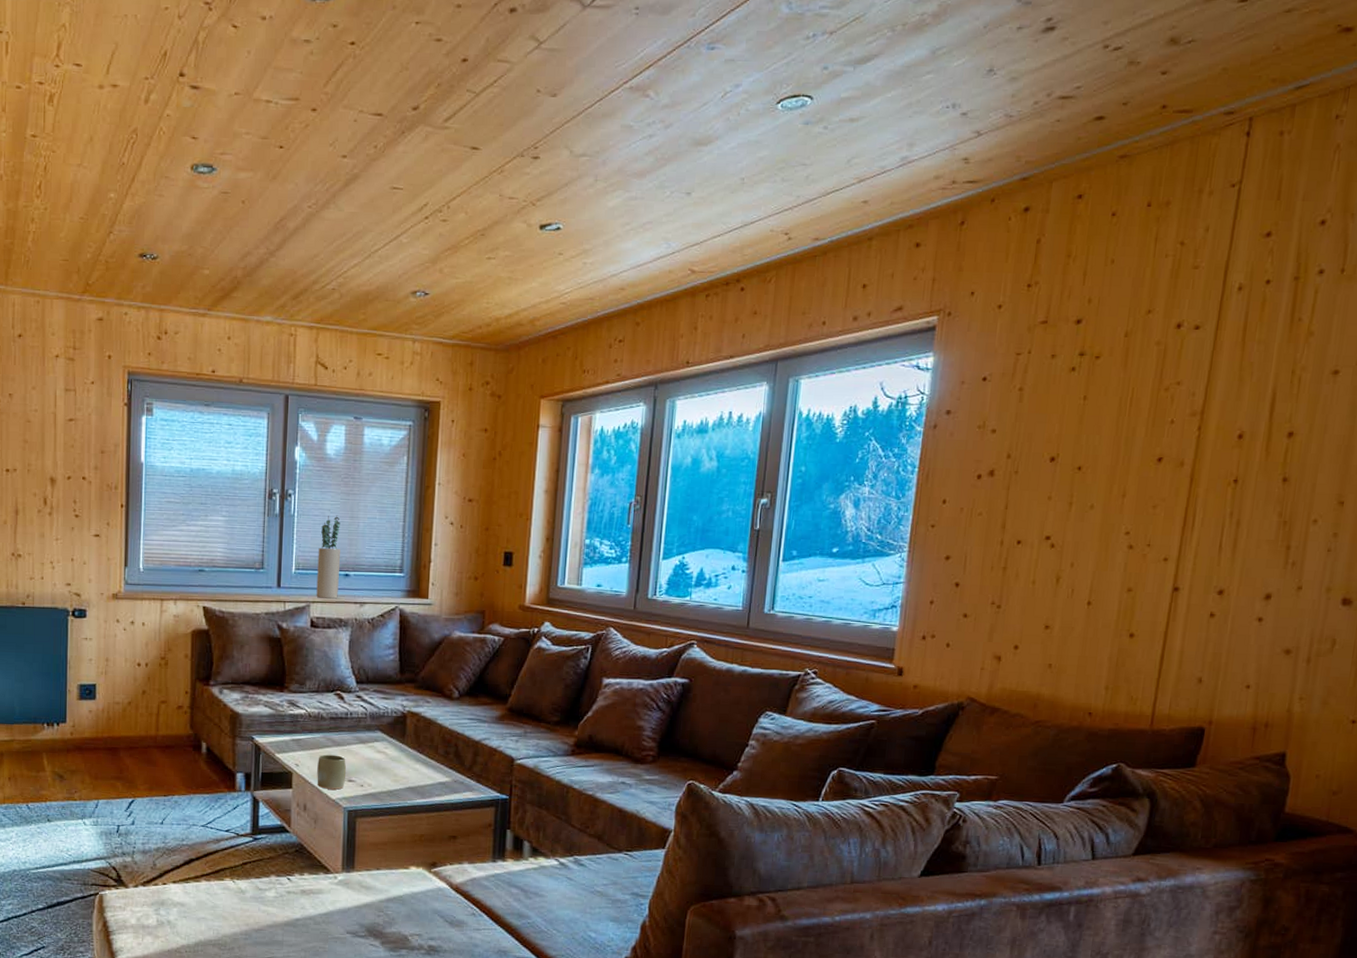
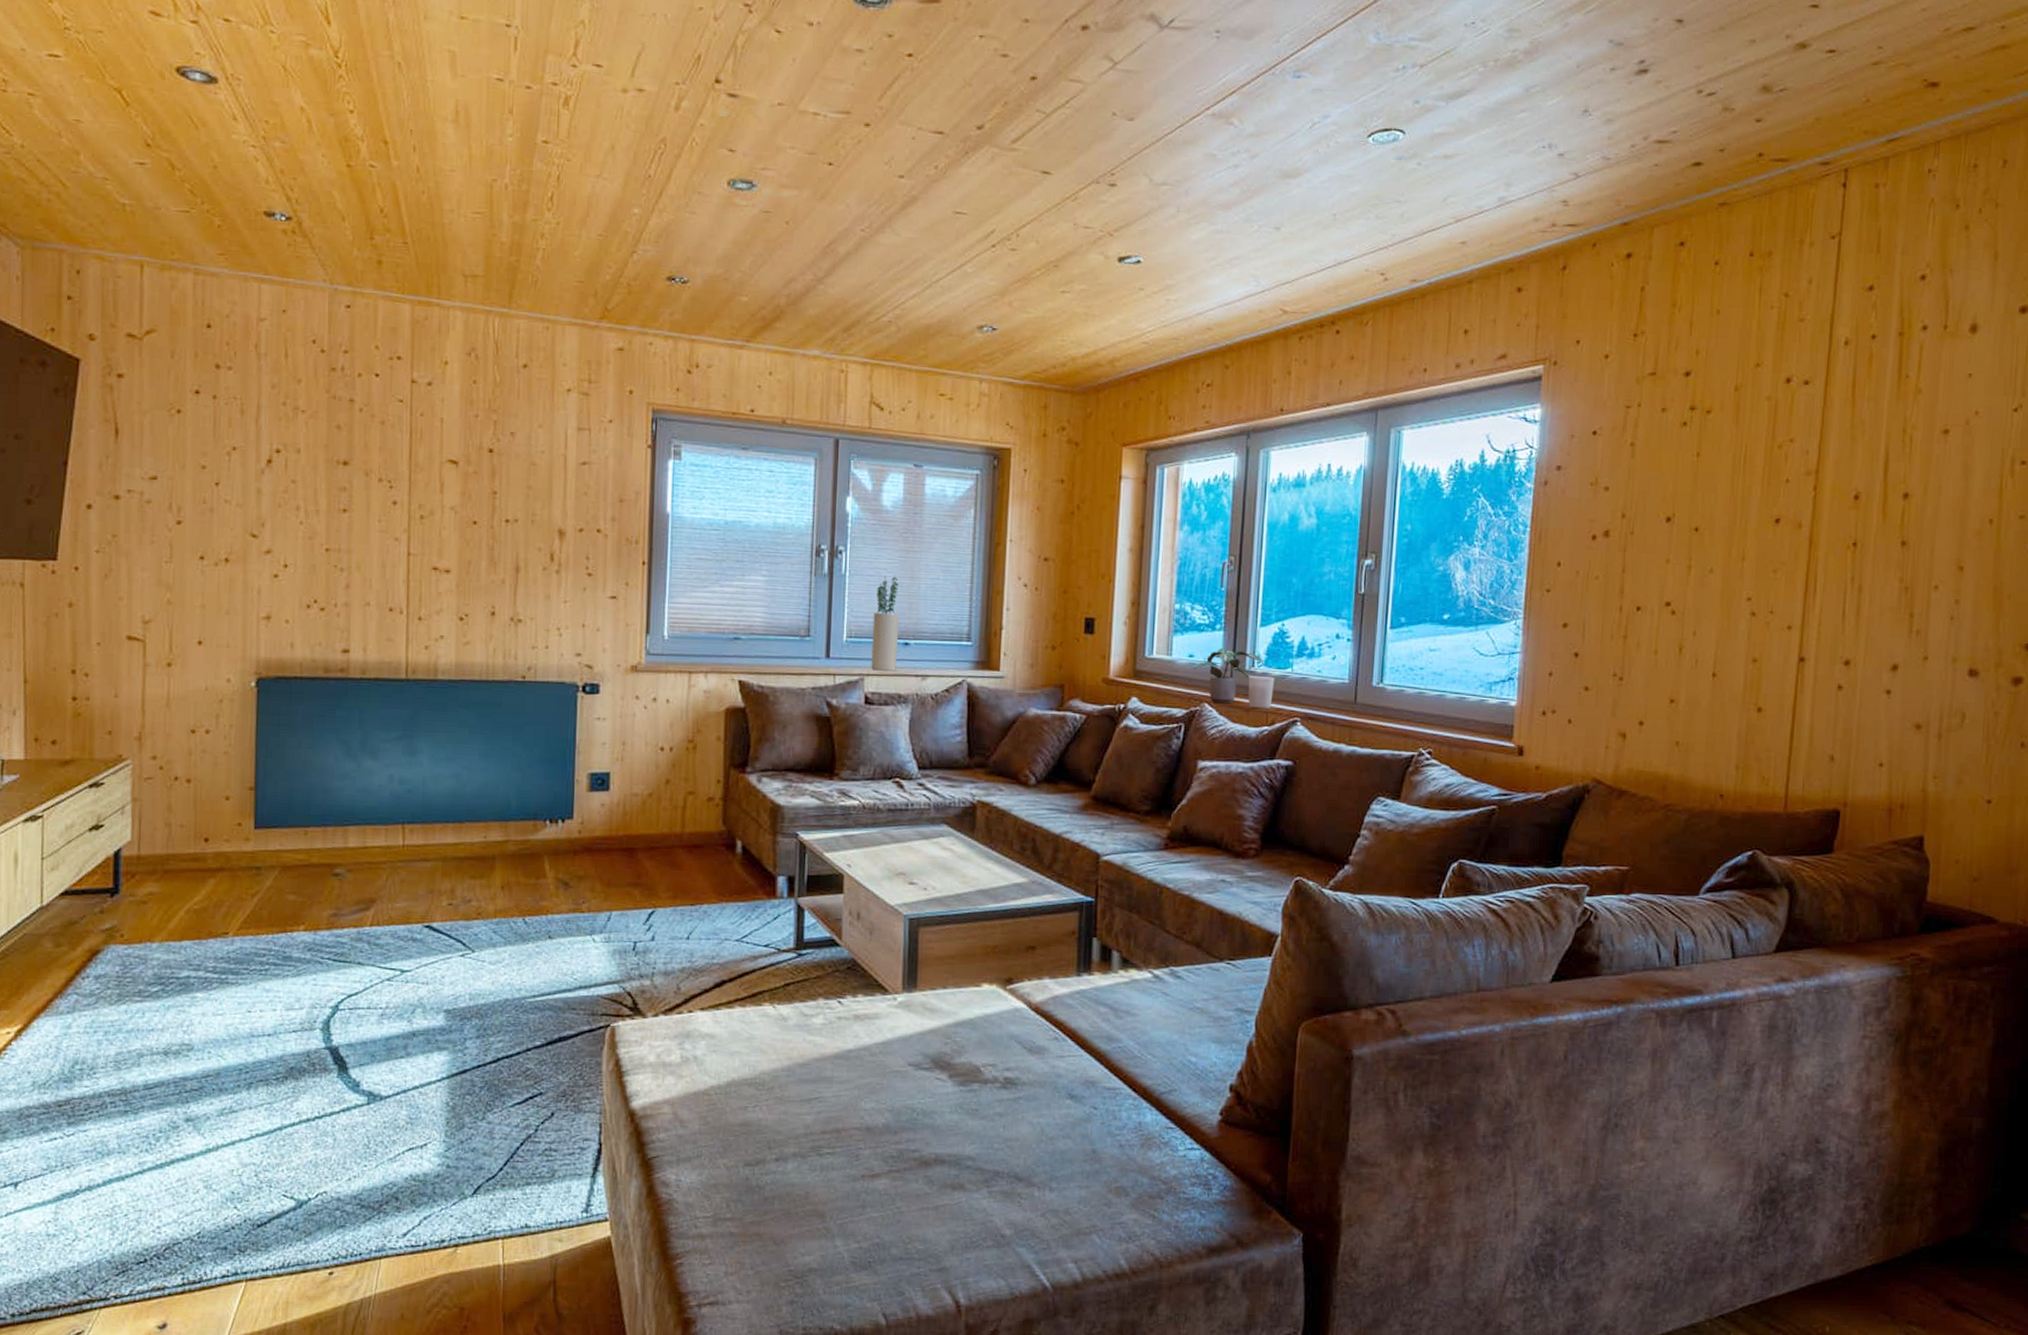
mug: present [317,754,347,790] -> none [872,852,907,894]
potted plant: none [601,579,666,628] -> present [1194,648,1265,704]
candle holder: none [650,603,675,632] -> present [1248,676,1275,708]

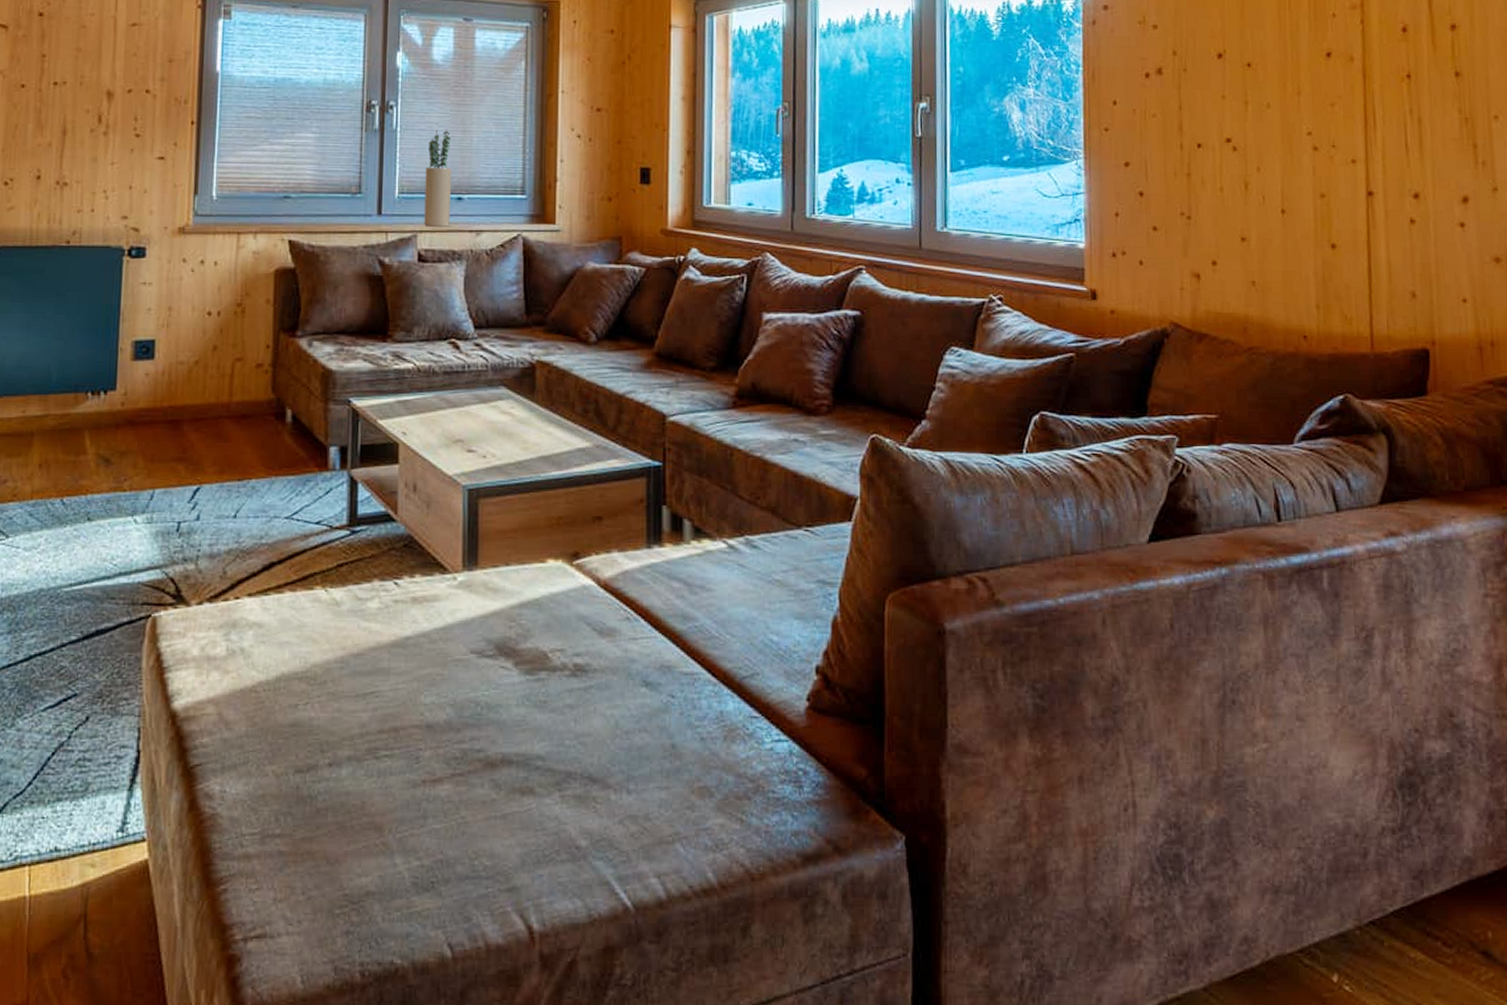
potted plant: present [1194,648,1265,704] -> none [754,196,825,253]
candle holder: present [1248,676,1275,708] -> none [809,223,837,257]

